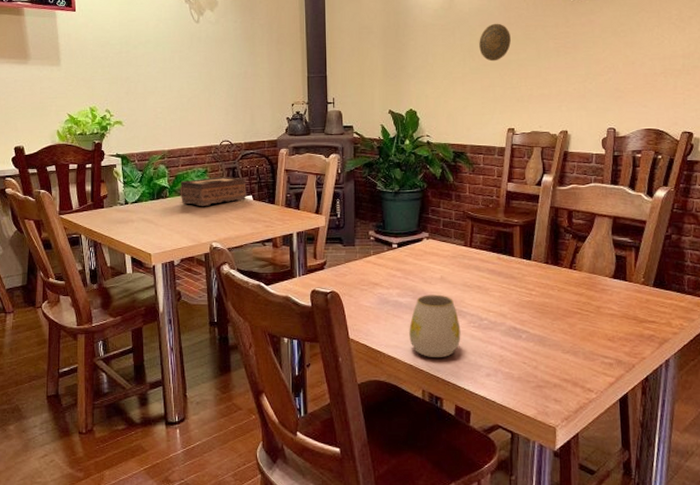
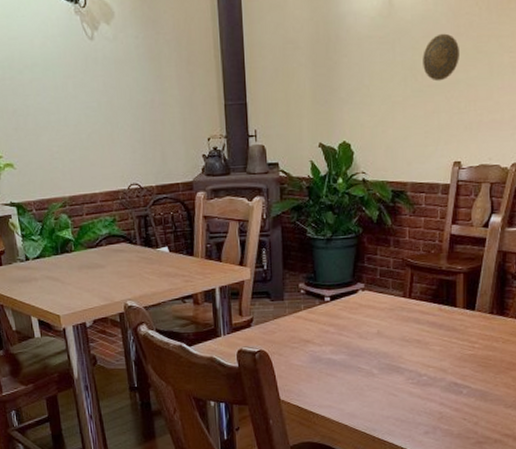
tissue box: present [180,177,246,206] -> none [86,226,161,261]
mug: present [409,294,461,357] -> none [343,350,399,417]

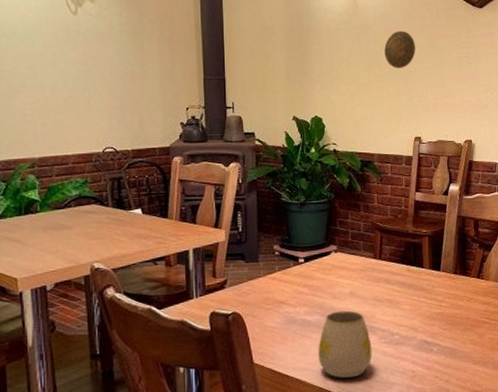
mug: none [343,350,399,417] -> present [318,310,372,378]

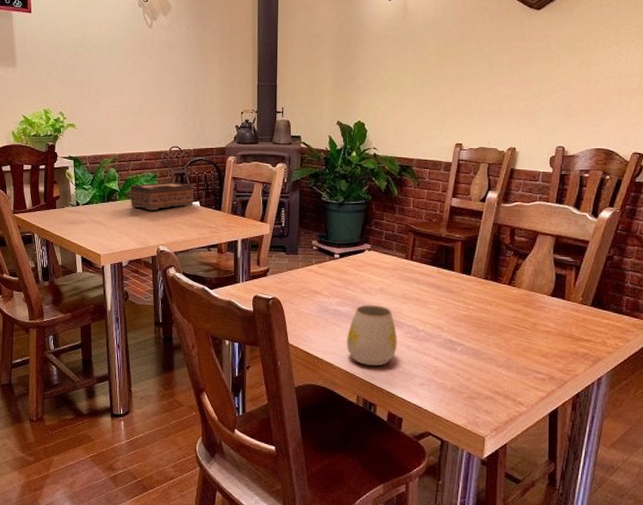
tissue box: none [53,188,134,222] -> present [129,182,194,210]
decorative plate: present [384,31,416,69] -> none [431,36,464,75]

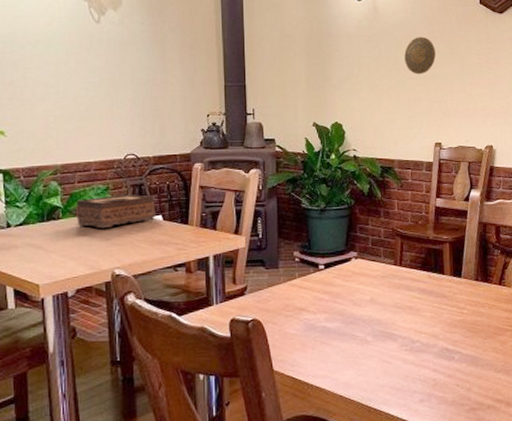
mug: present [347,305,397,365] -> none [338,317,393,386]
decorative plate: none [431,36,464,75] -> present [404,36,436,75]

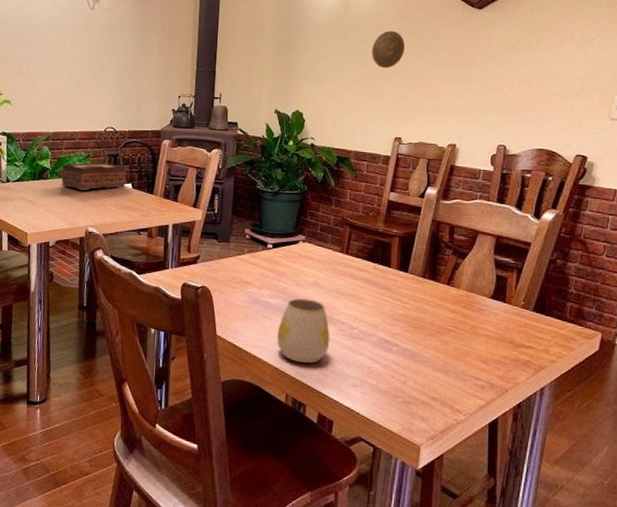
mug: none [338,317,393,386] -> present [277,298,330,363]

